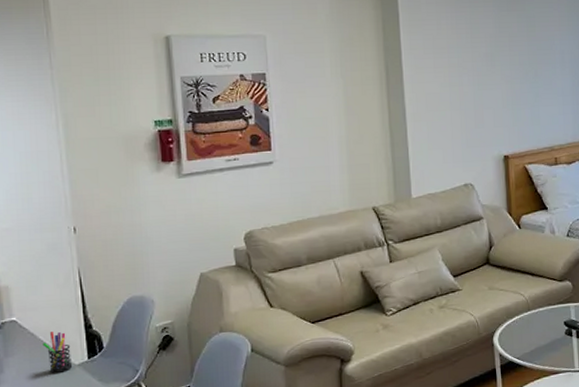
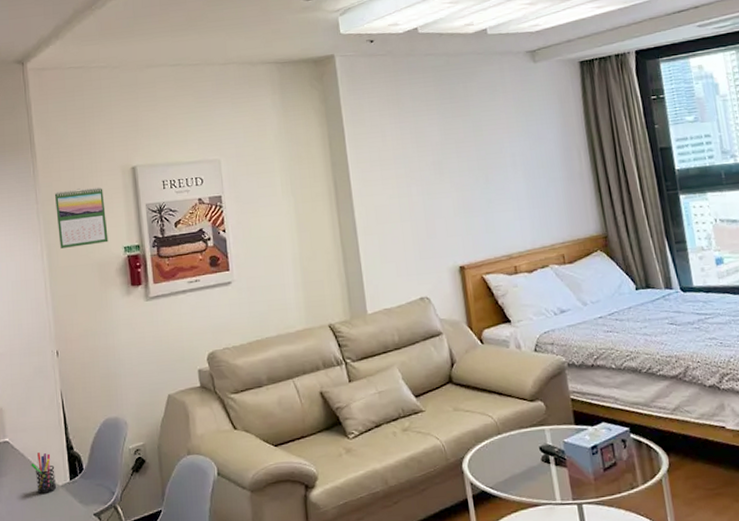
calendar: none [72,55,137,119] -> present [54,187,109,248]

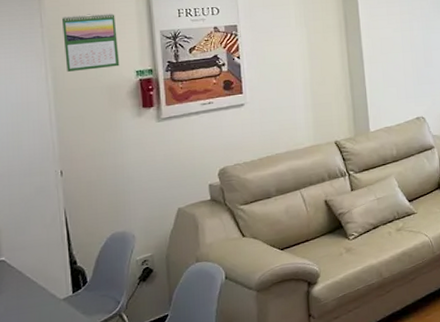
pen holder: present [31,453,57,494] -> none [30,269,58,309]

